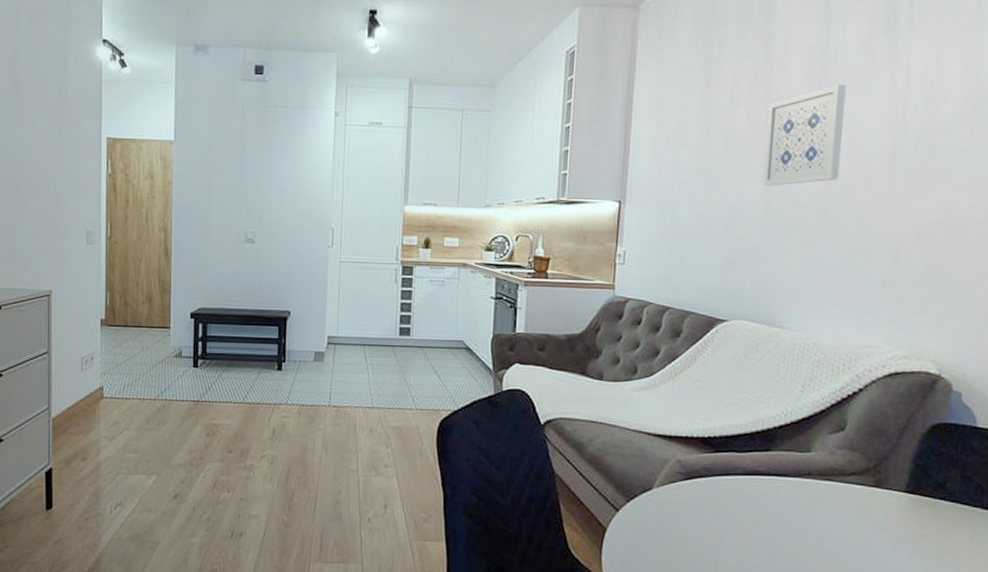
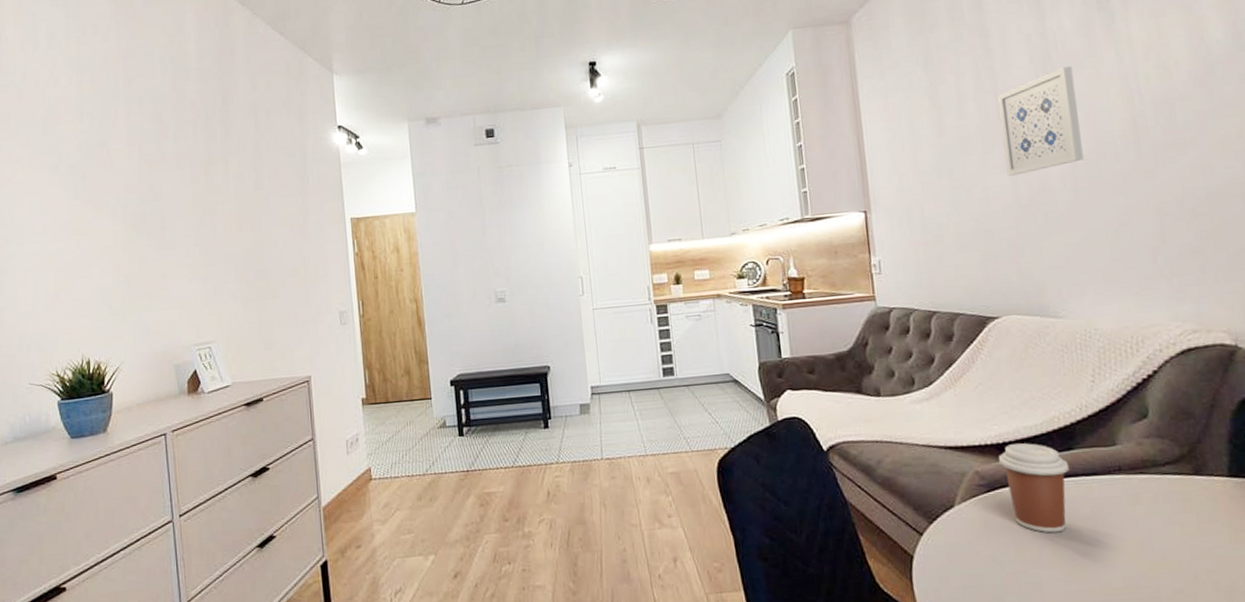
coffee cup: none [700,439,764,524] -> present [998,443,1070,533]

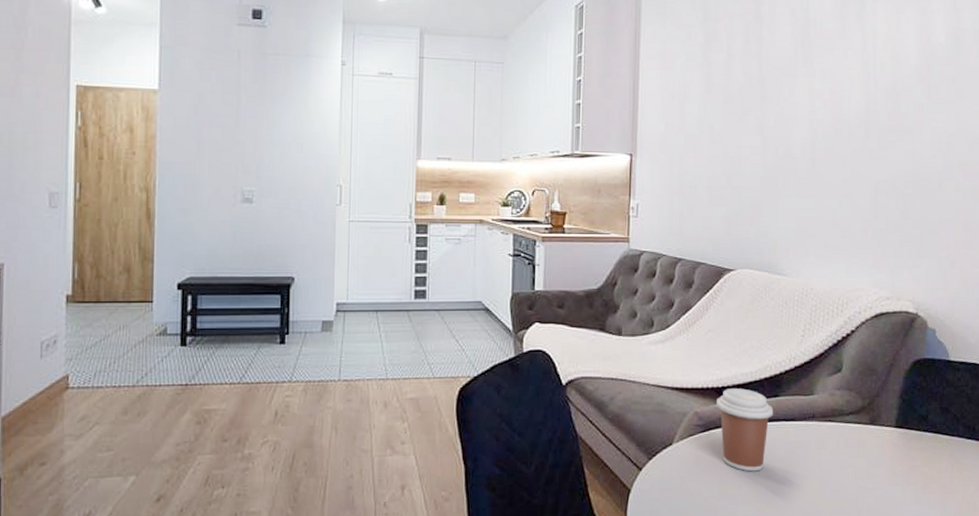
wall art: present [997,66,1084,176] -> none [759,44,825,139]

